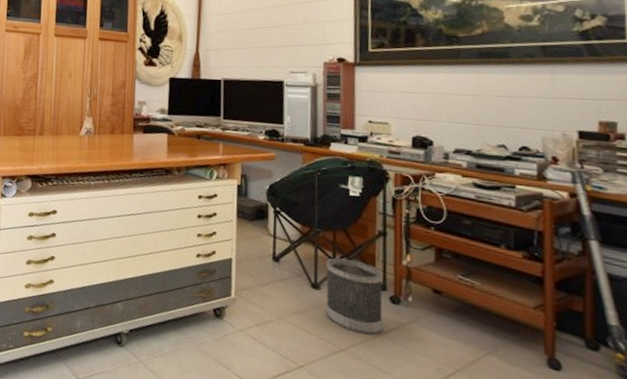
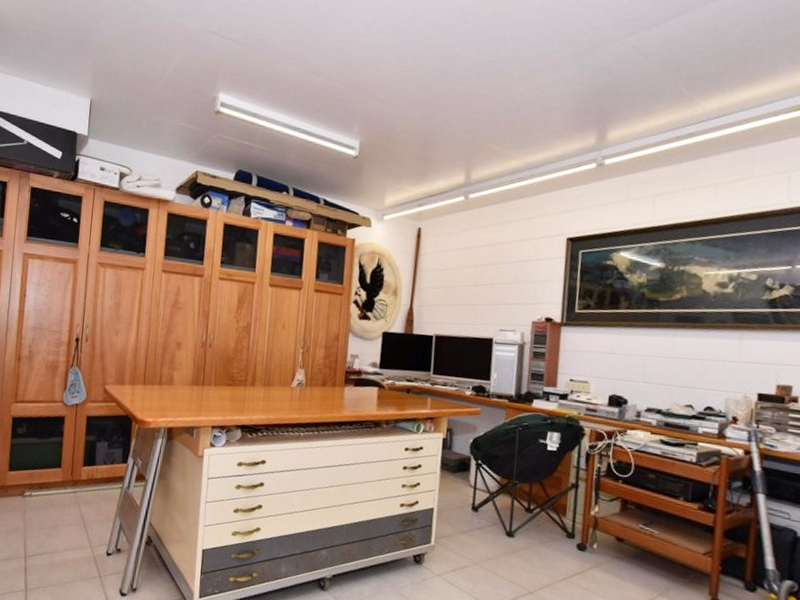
wastebasket: present [326,257,384,335] -> none [518,508,572,579]

